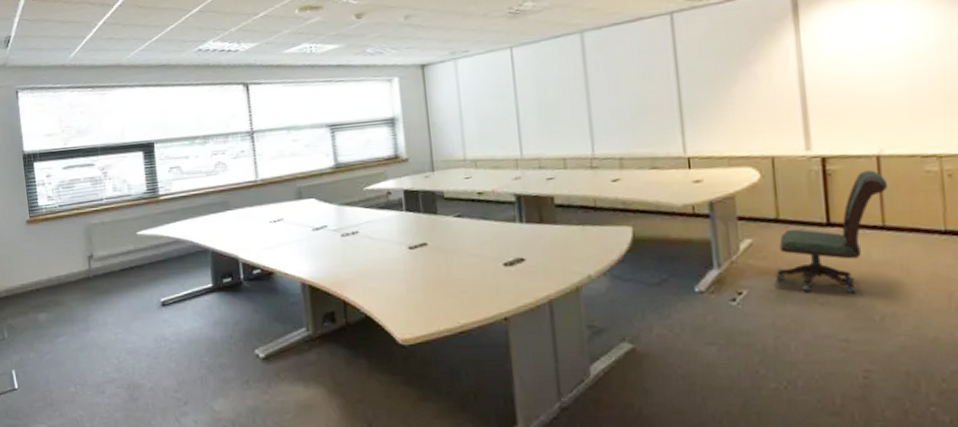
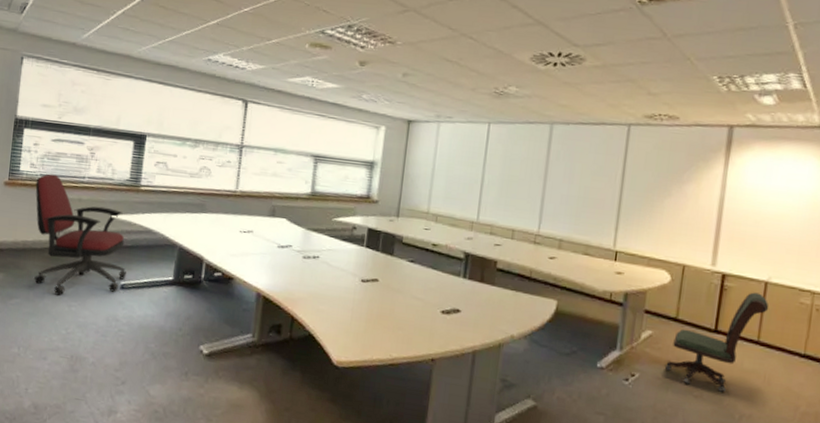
office chair: none [56,202,165,325] -> present [33,174,126,296]

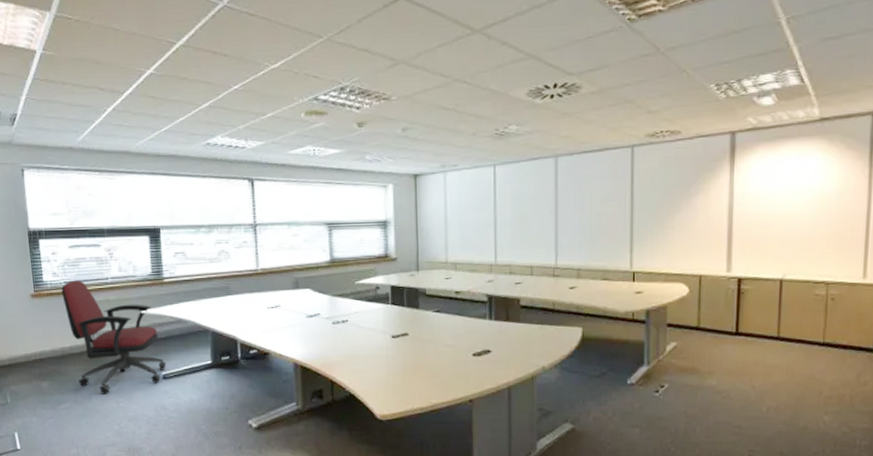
office chair: present [664,292,769,393] -> none [691,291,786,389]

